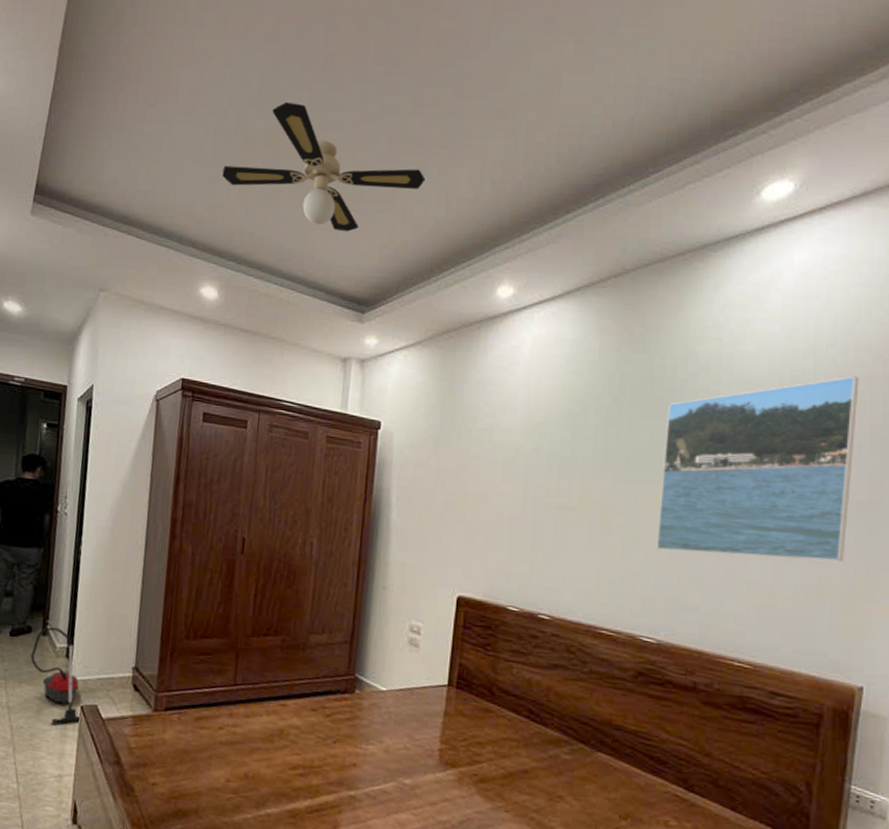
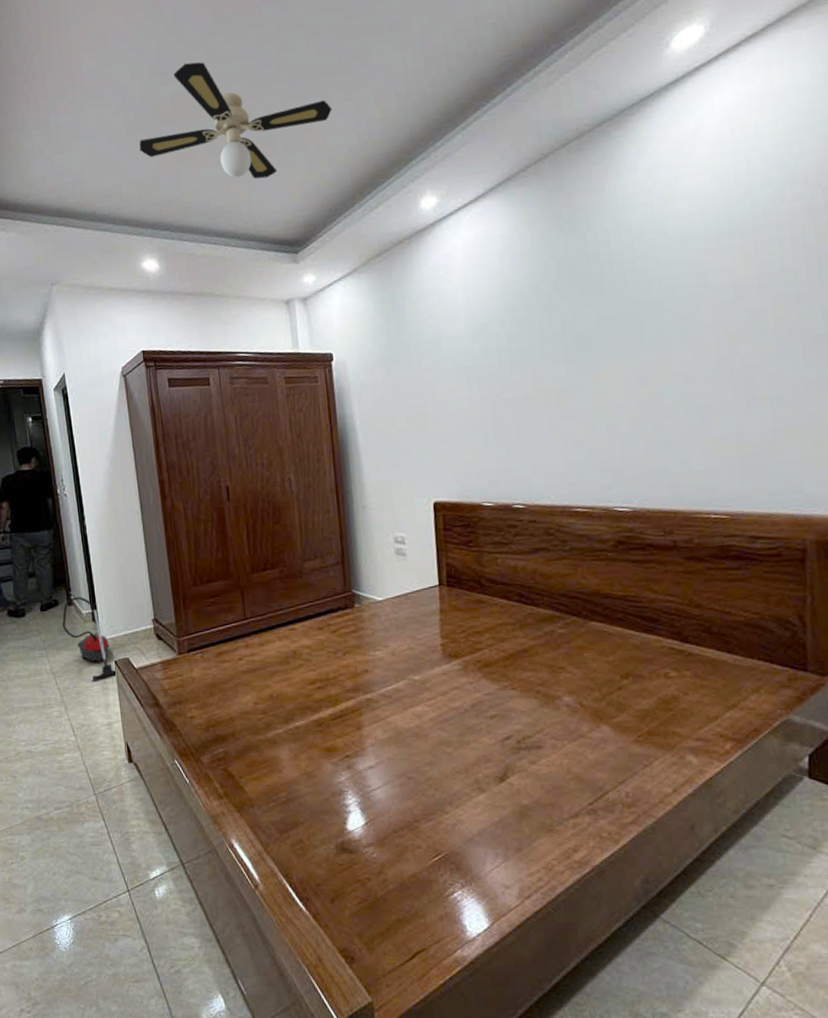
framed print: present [656,376,860,562] -> none [607,210,808,423]

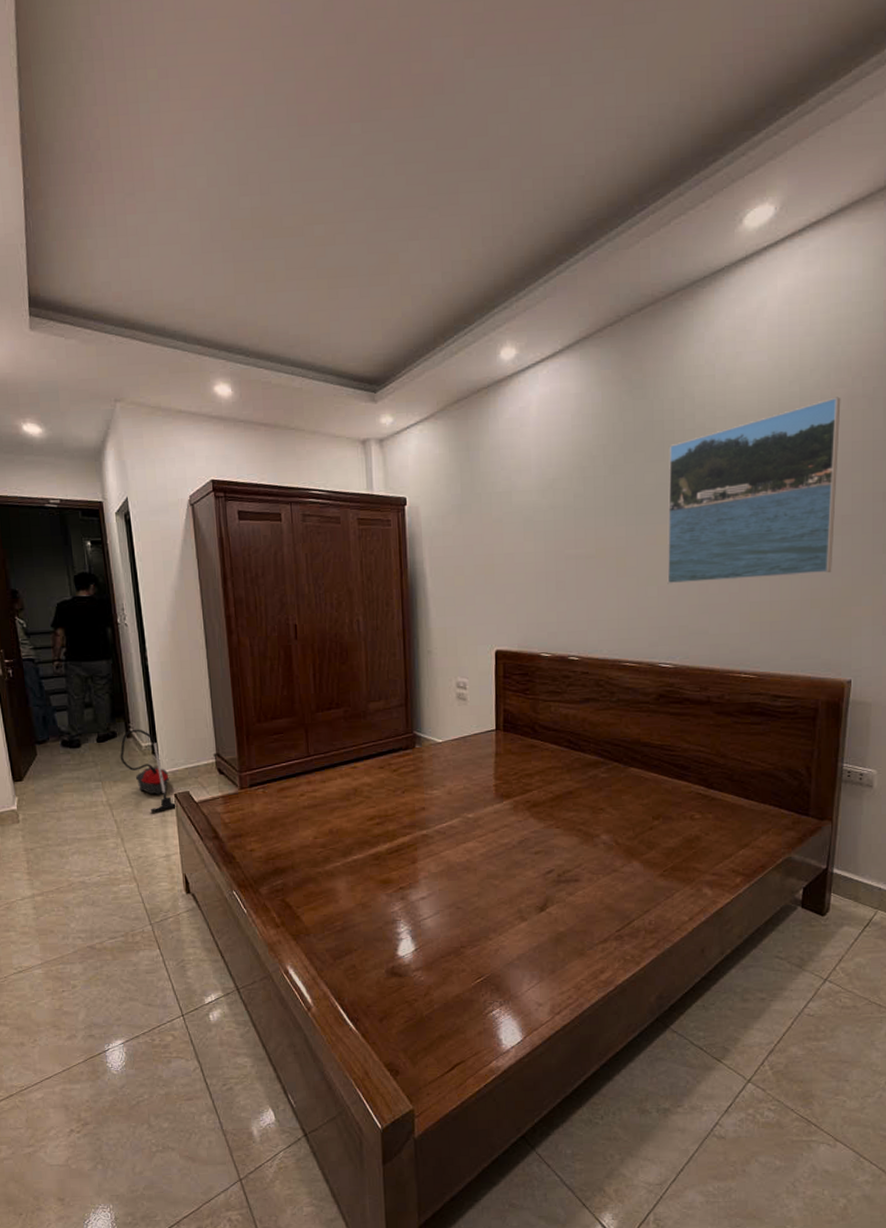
ceiling fan: present [139,62,332,179] -> none [214,174,418,310]
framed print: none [607,210,808,423] -> present [667,397,841,584]

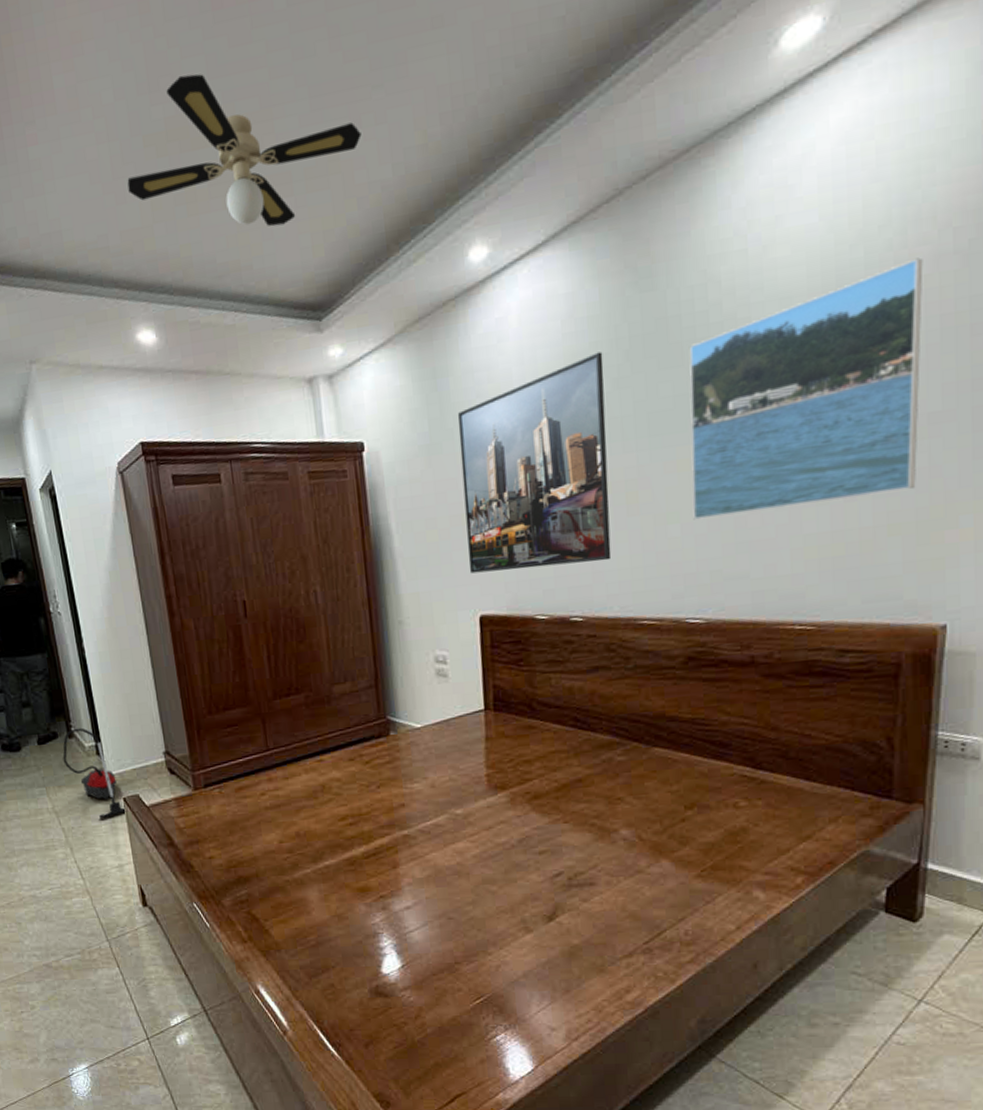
ceiling fan: none [214,174,418,310] -> present [127,74,362,227]
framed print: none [485,443,603,615] -> present [457,351,612,574]

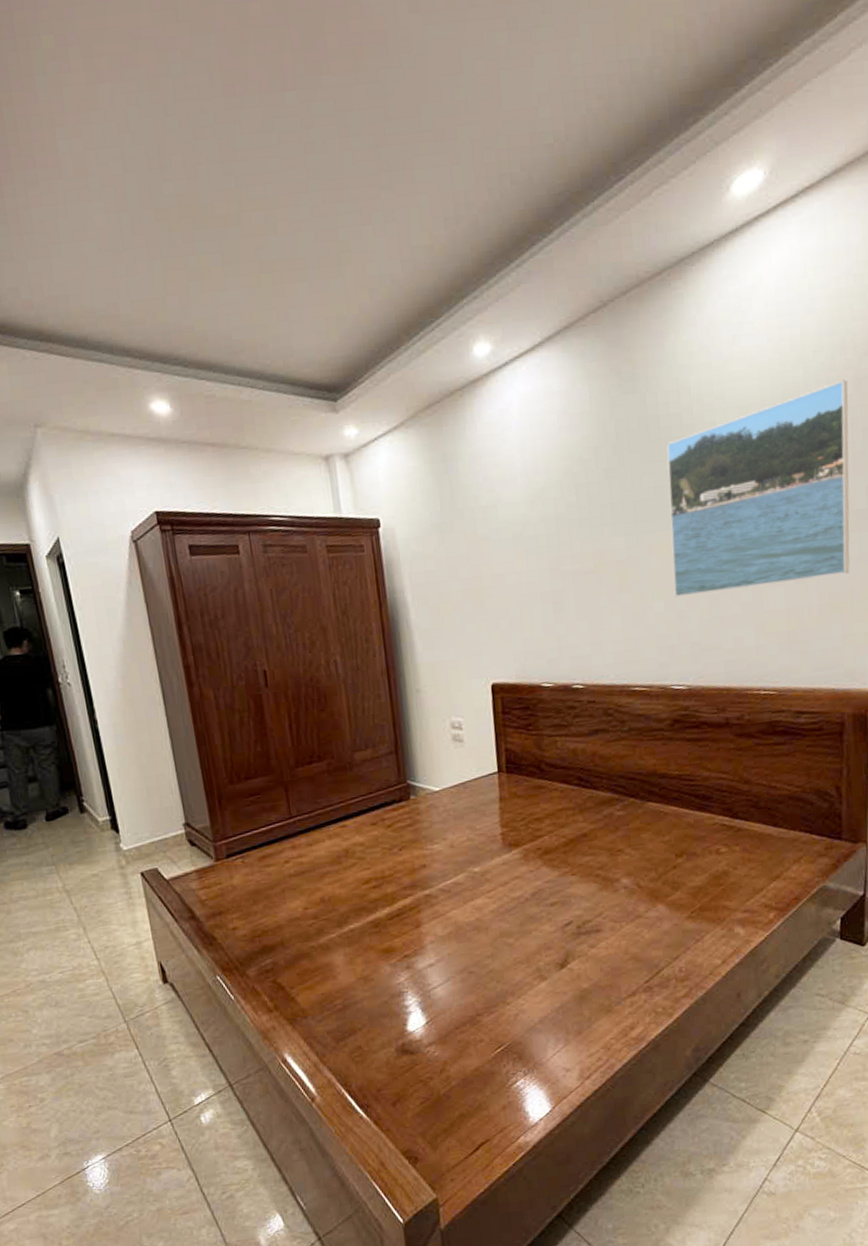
vacuum cleaner: present [62,727,127,819] -> none [74,801,145,896]
ceiling fan: present [127,74,362,227] -> none [138,155,372,309]
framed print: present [457,351,612,574] -> none [466,444,607,644]

